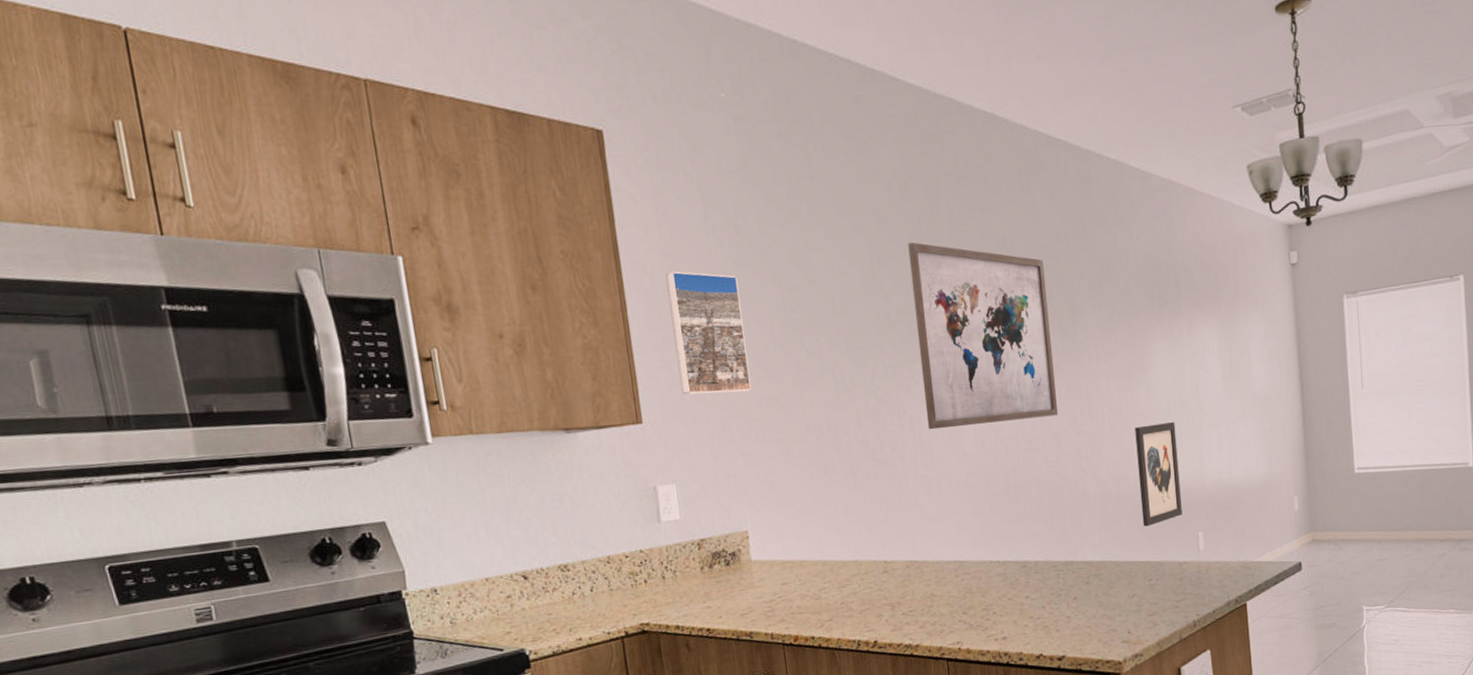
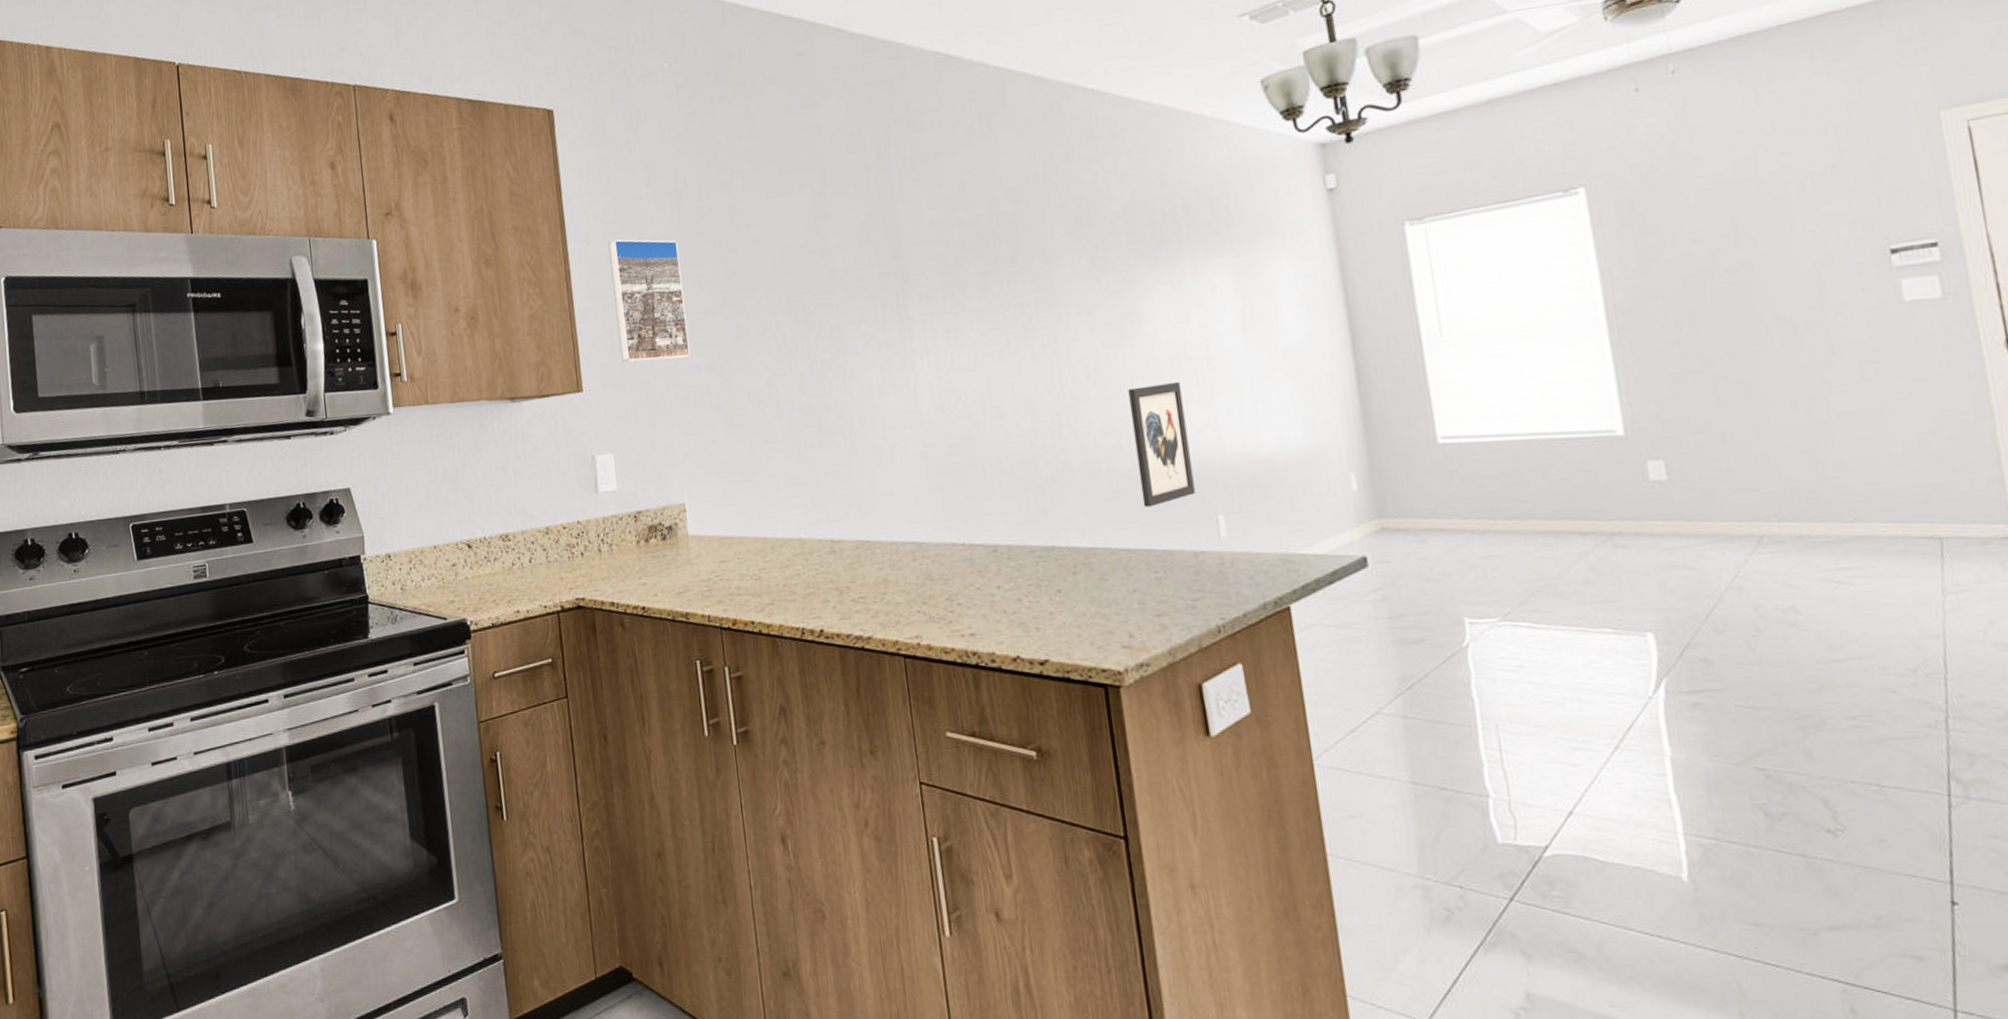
wall art: present [908,242,1059,430] -> none [854,194,1032,395]

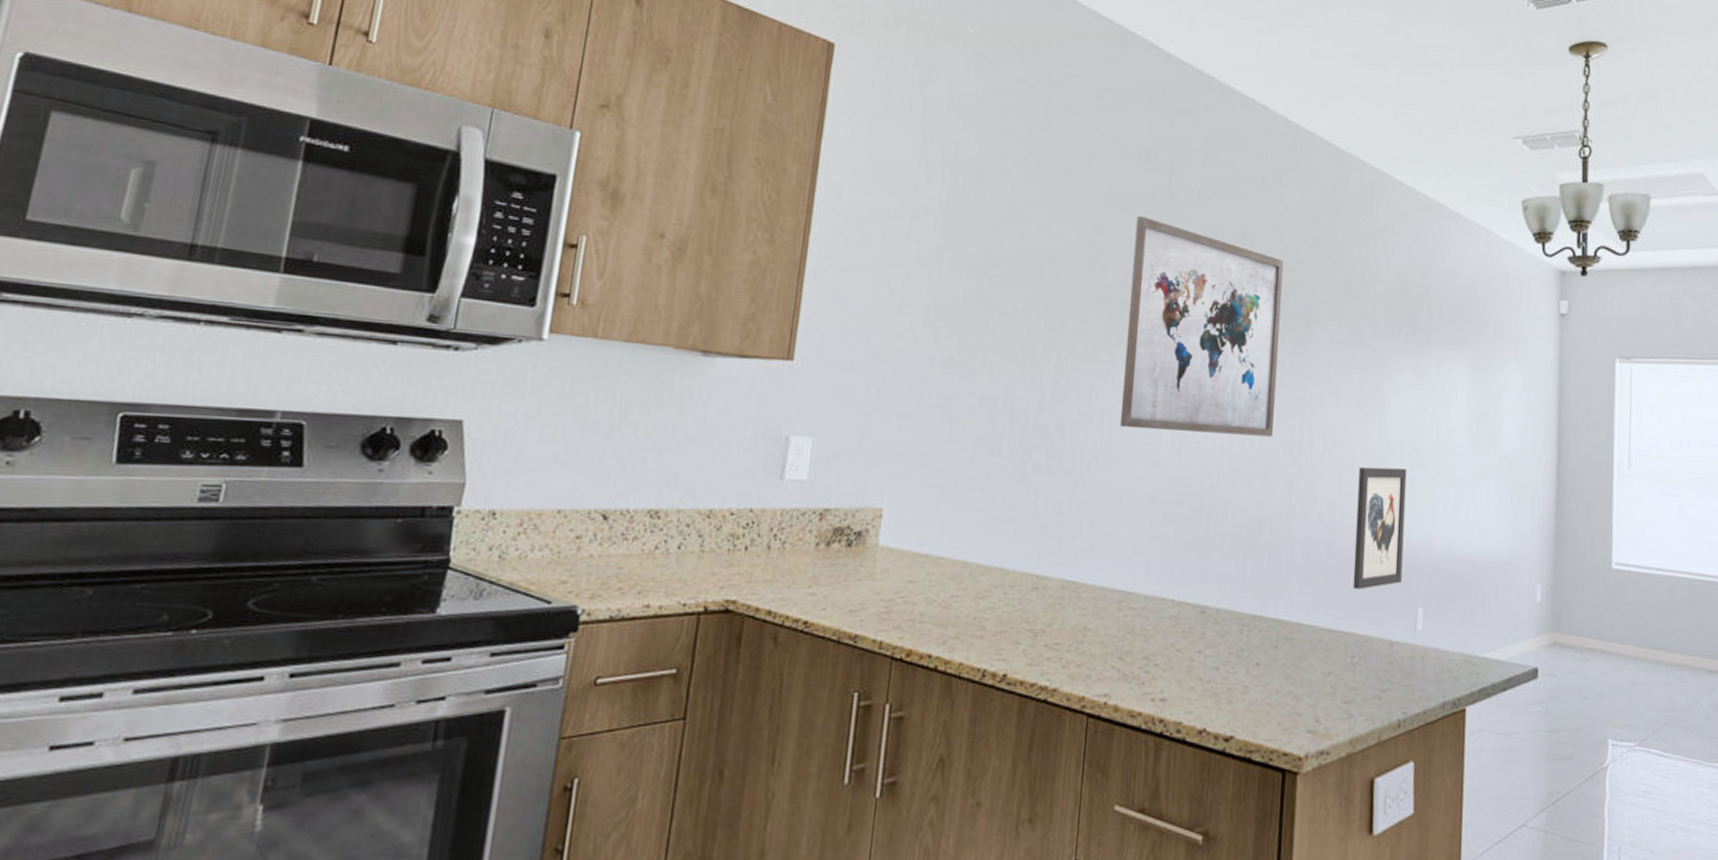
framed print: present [608,239,690,362] -> none [847,199,941,346]
wall art: none [854,194,1032,395] -> present [1119,215,1284,437]

